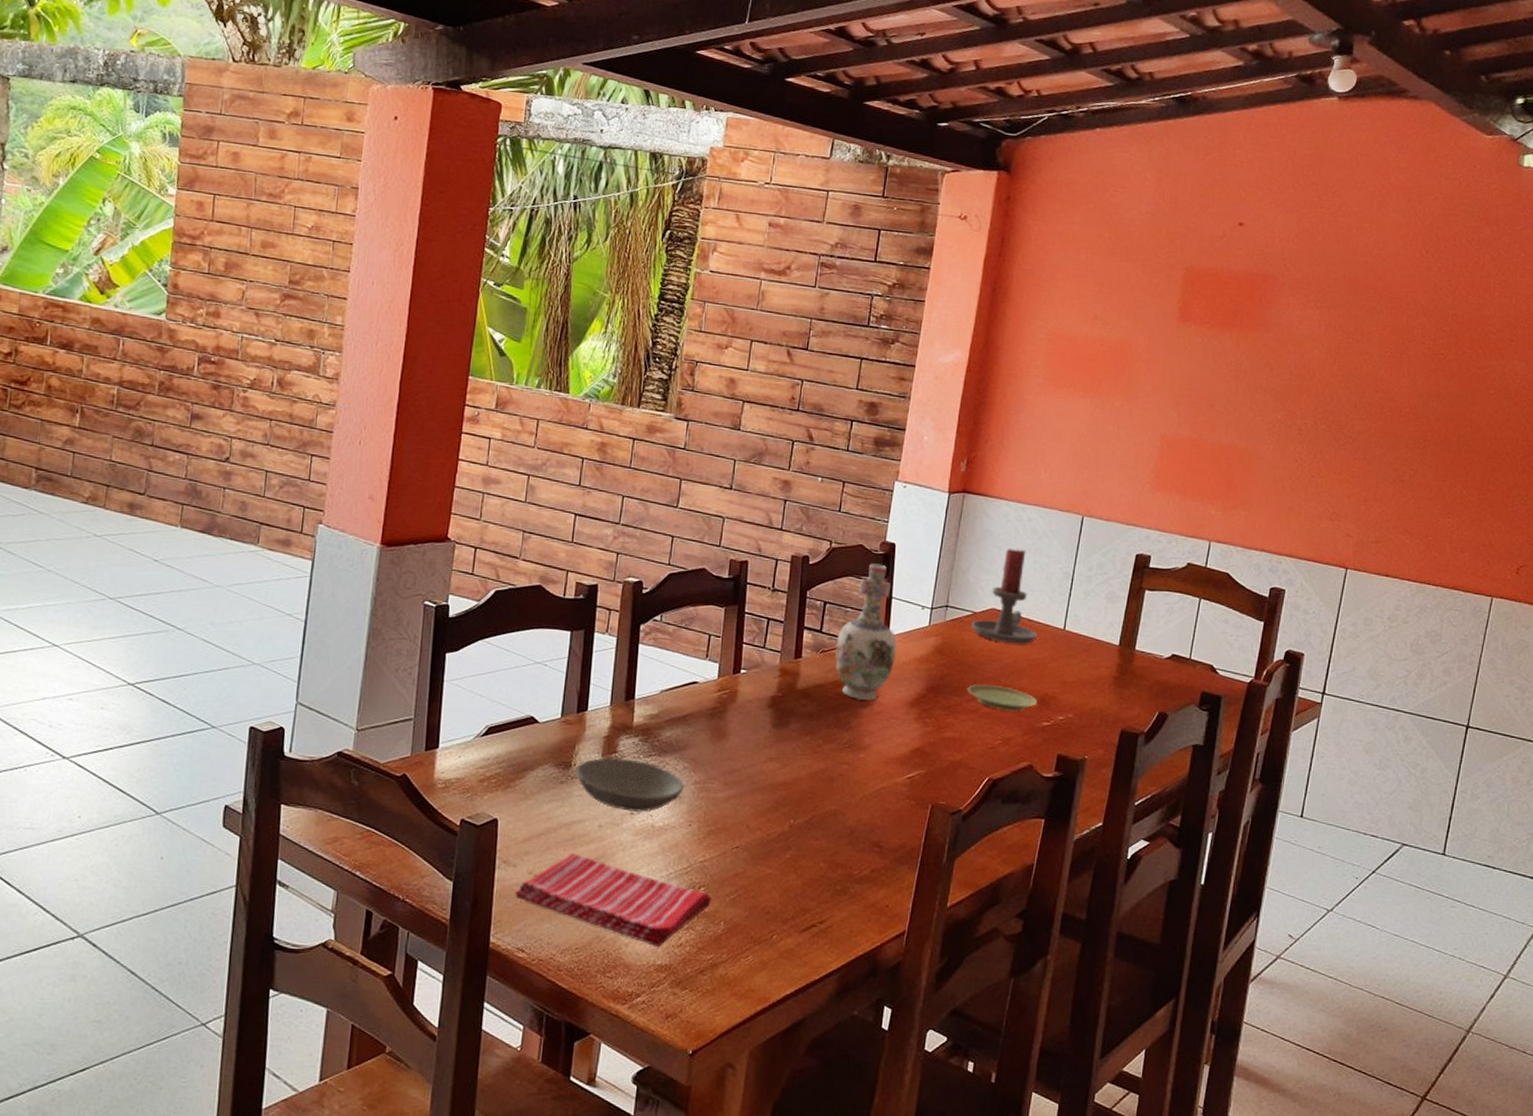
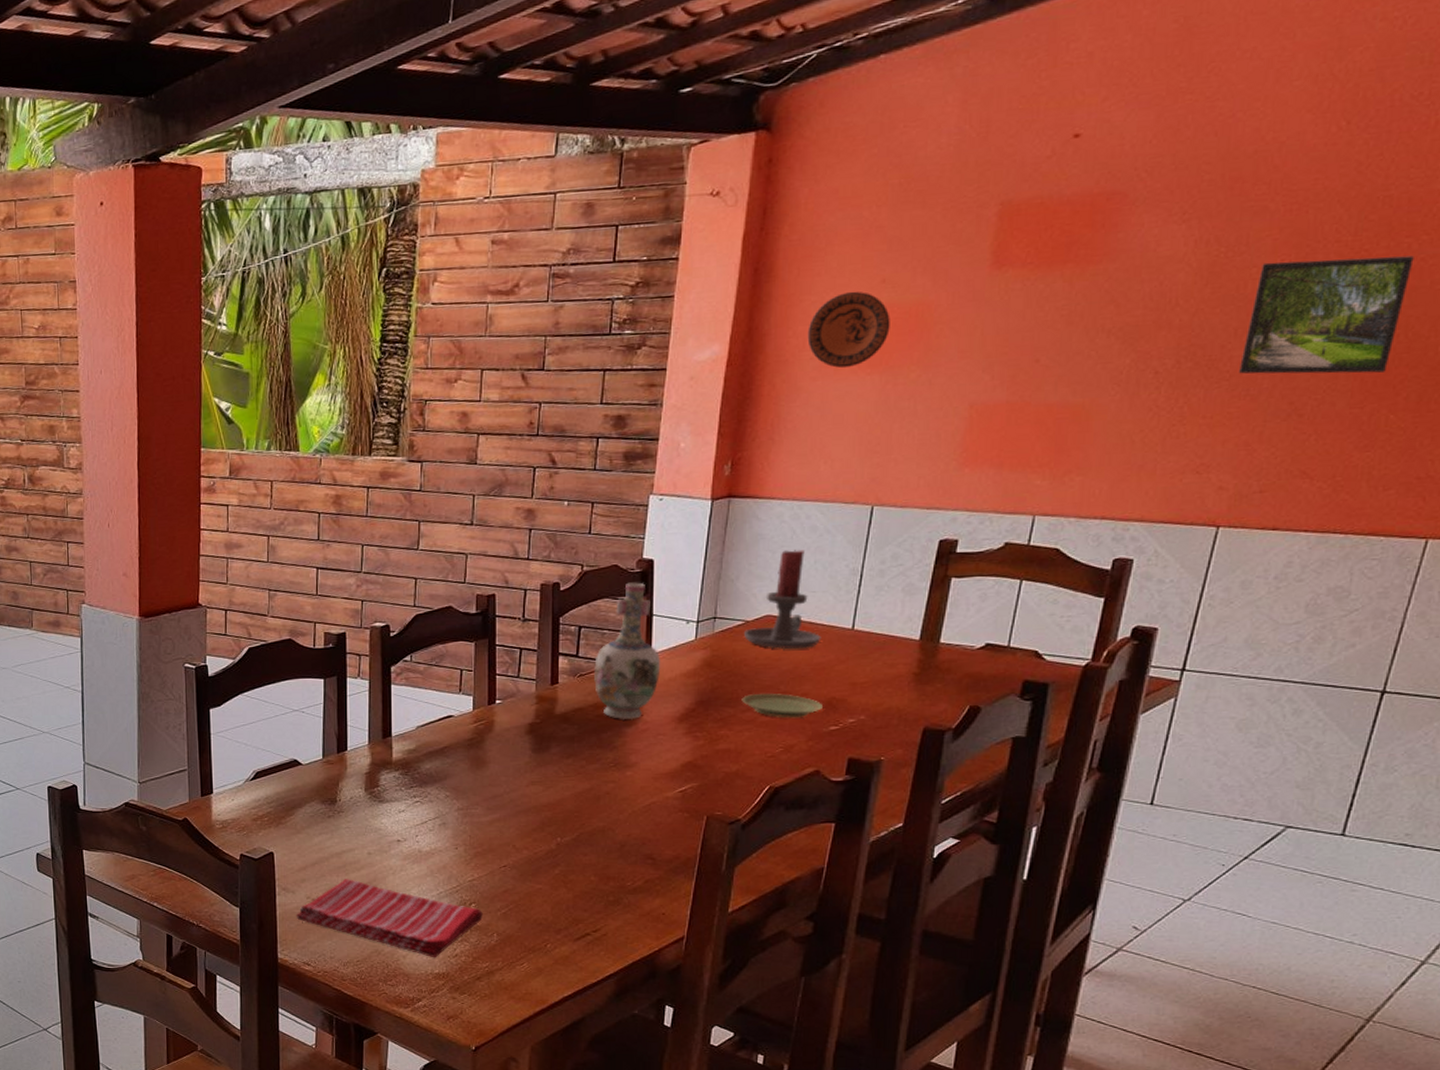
bowl: present [575,757,684,813] -> none [341,791,447,840]
decorative plate: none [1034,322,1100,388] -> present [807,291,890,368]
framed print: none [1359,352,1474,454] -> present [1239,255,1414,374]

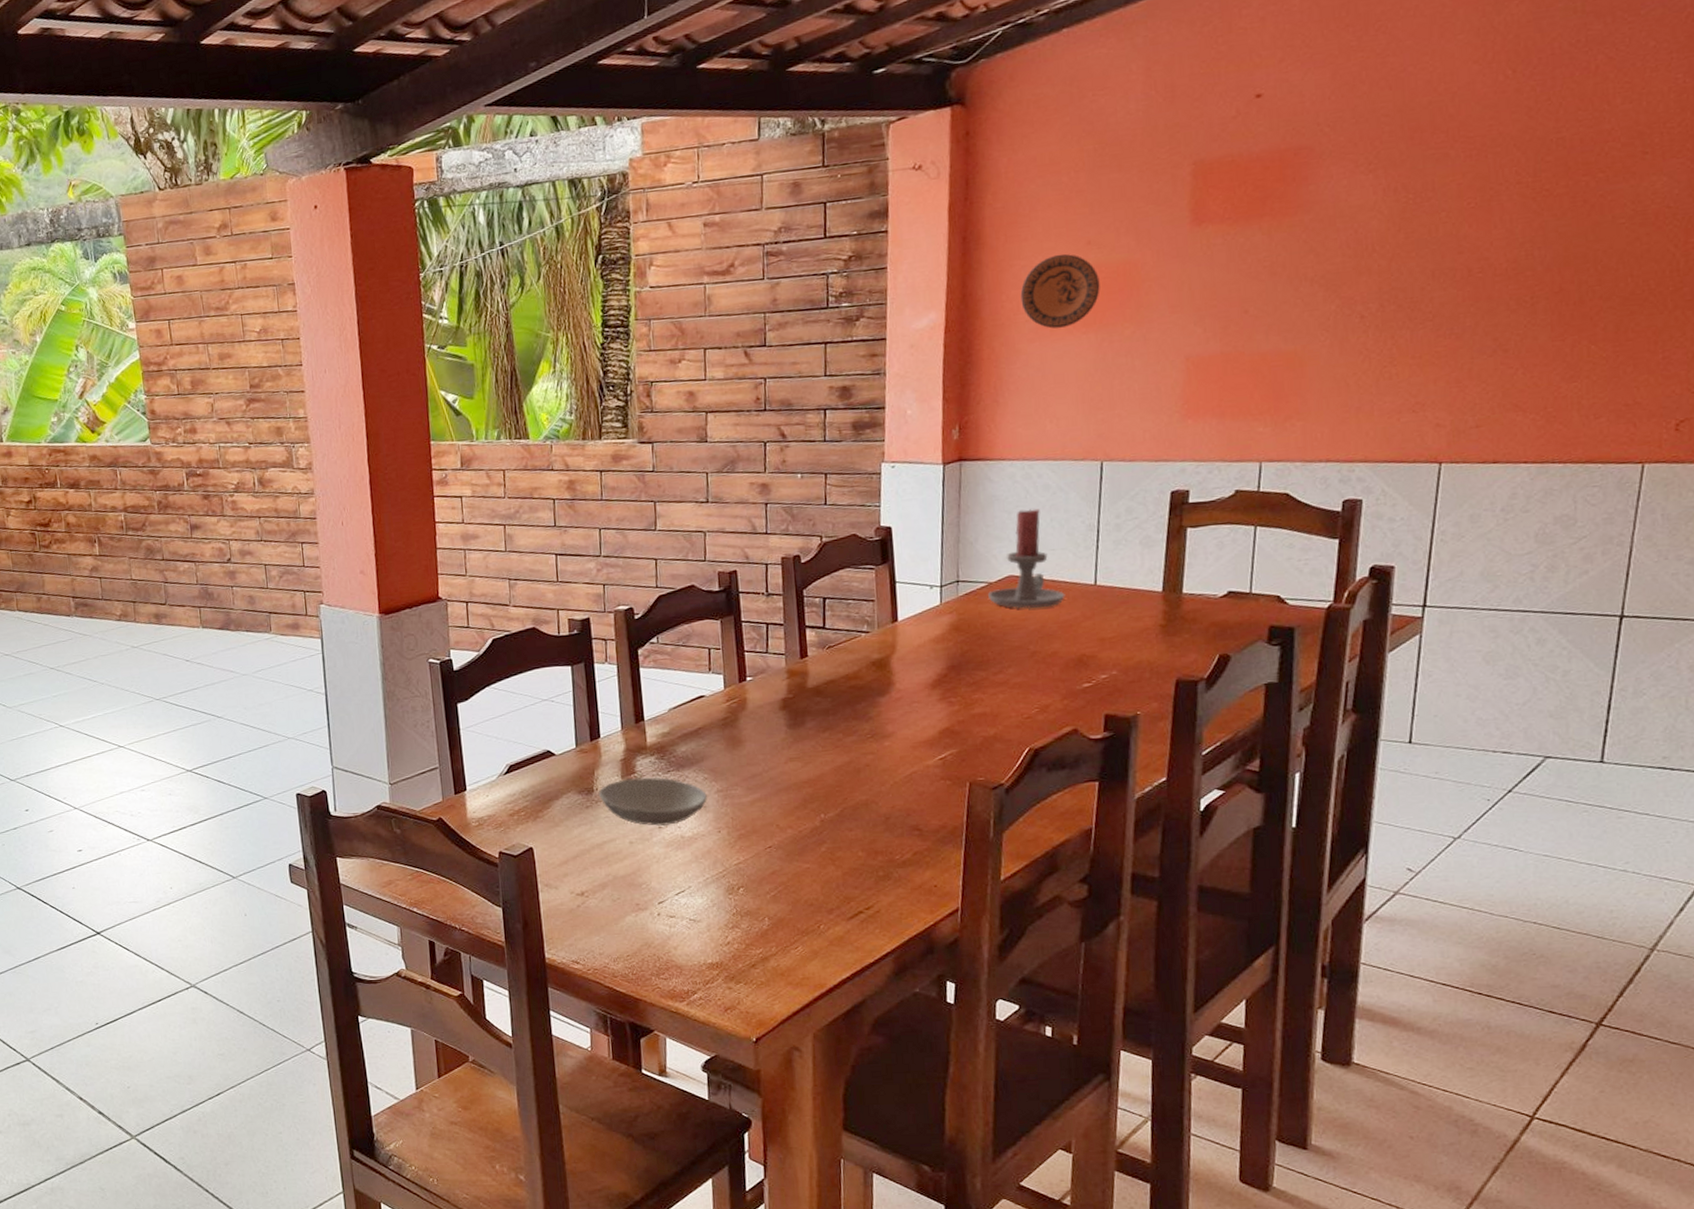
dish towel: present [296,878,483,958] -> none [560,869,752,948]
bowl: none [341,791,447,840] -> present [598,777,707,827]
vase: present [594,582,661,719] -> none [842,550,909,689]
plate: present [741,693,823,719] -> none [992,653,1074,678]
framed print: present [1239,255,1414,374] -> none [1441,192,1594,314]

